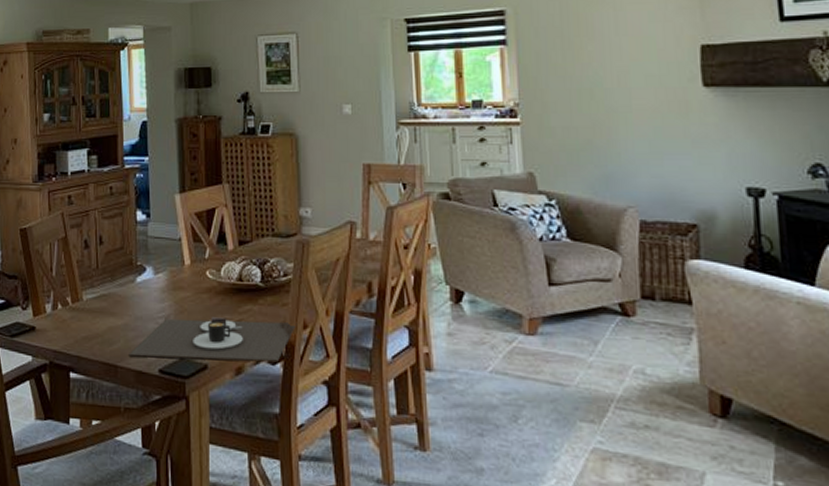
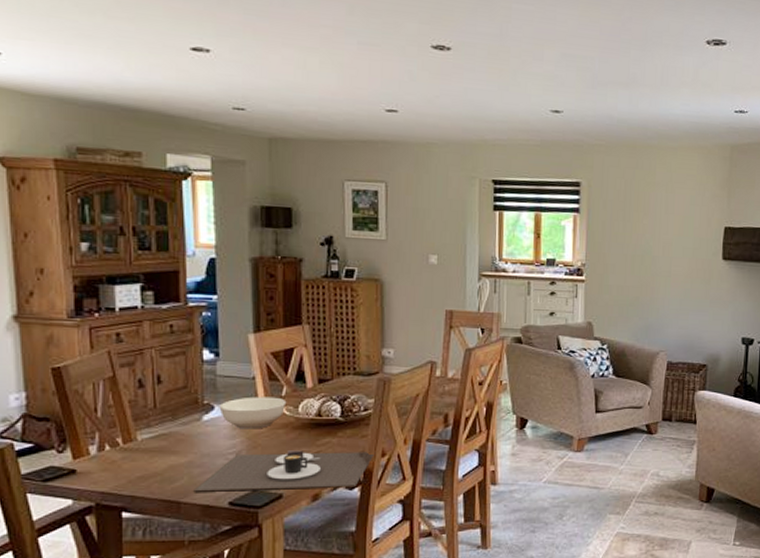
bowl: none [150,258,210,293] -> present [219,396,287,429]

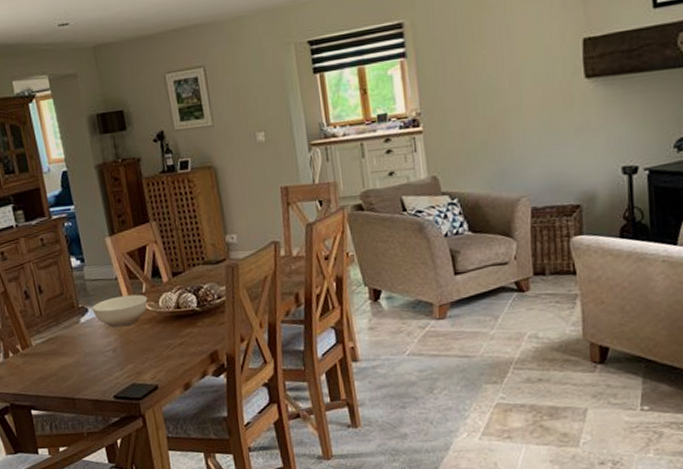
place setting: present [193,450,376,492] -> none [83,338,235,388]

